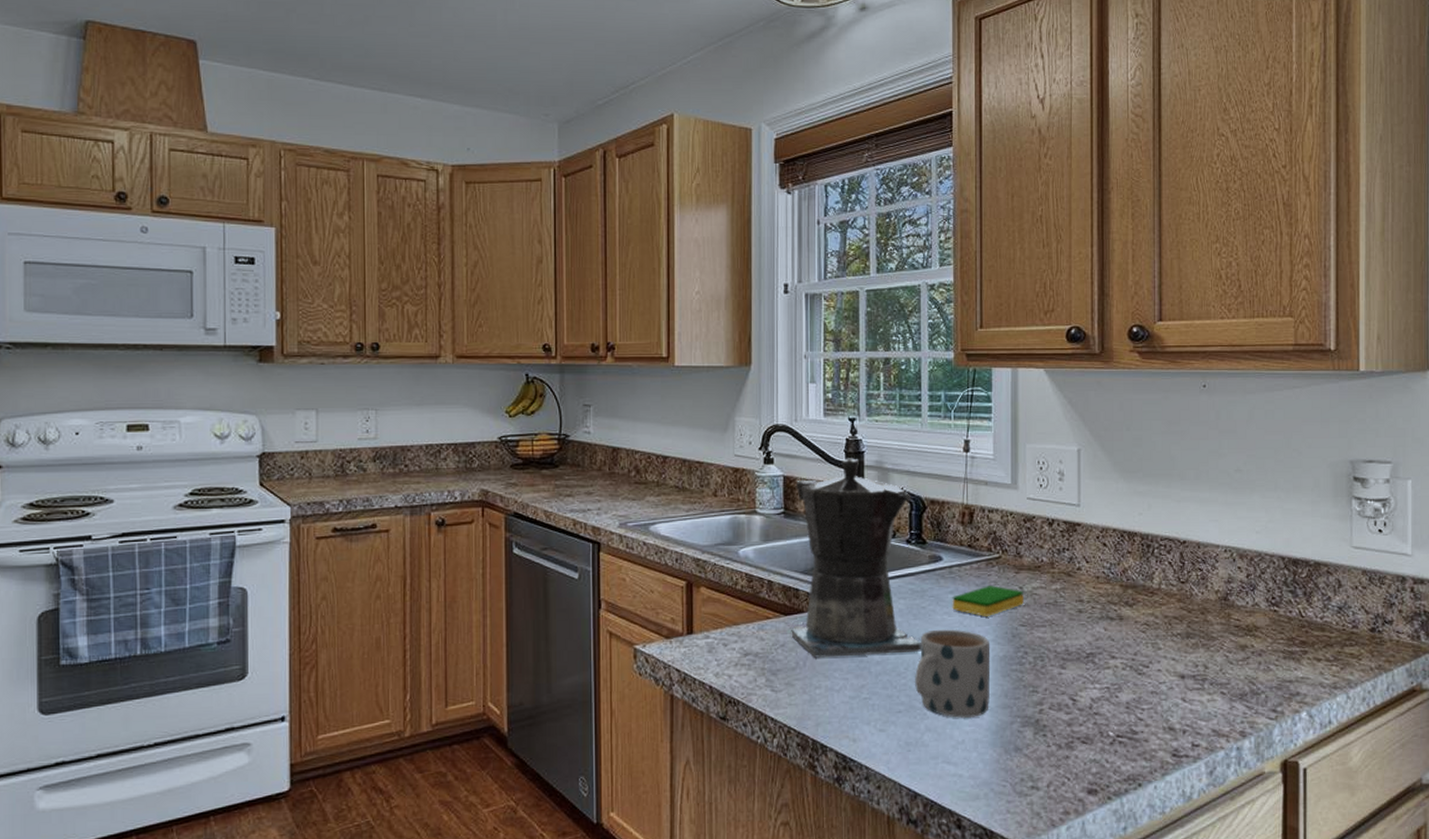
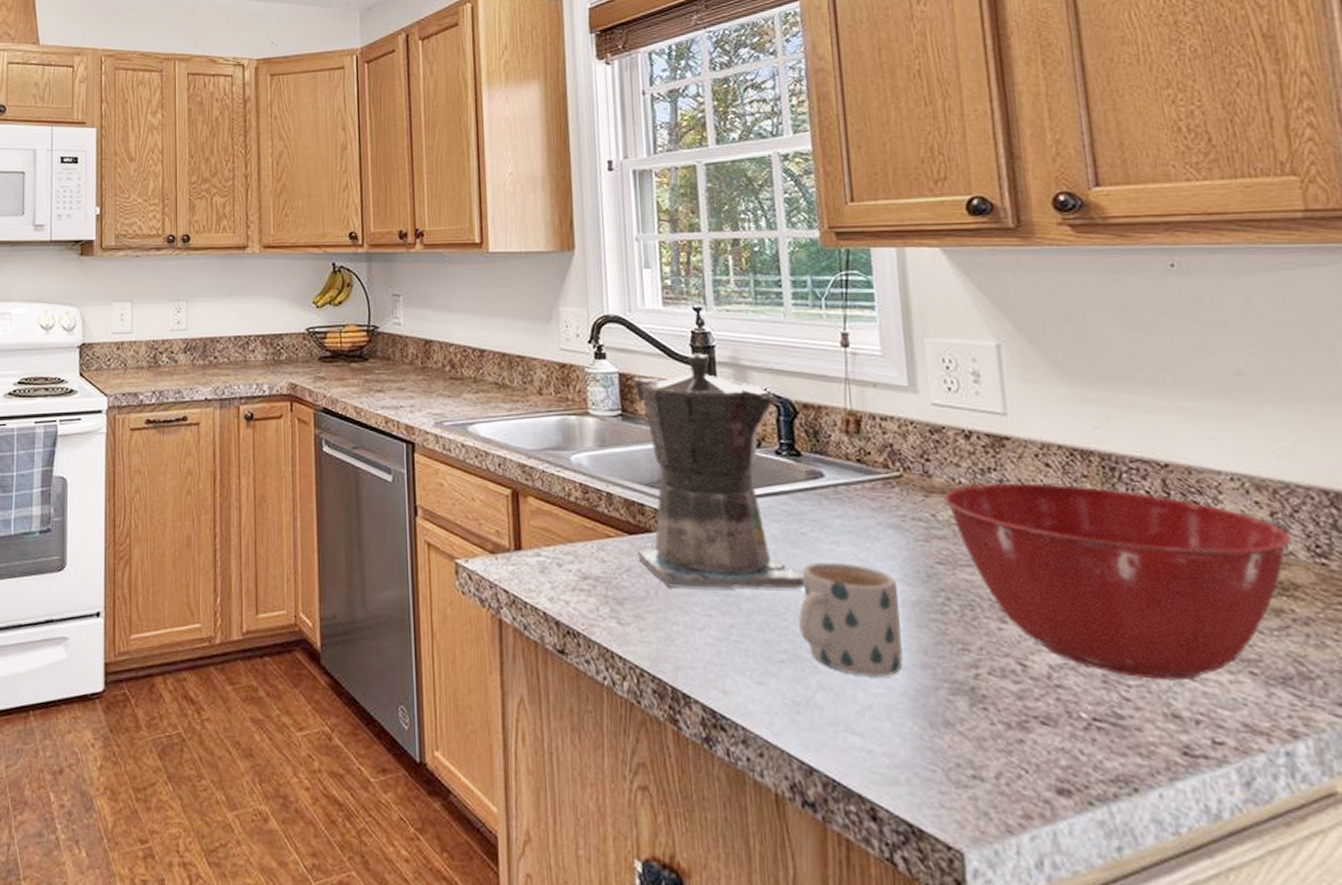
dish sponge: present [952,586,1023,616] -> none [840,511,939,549]
mixing bowl: none [1029,559,1257,703] -> present [943,482,1291,681]

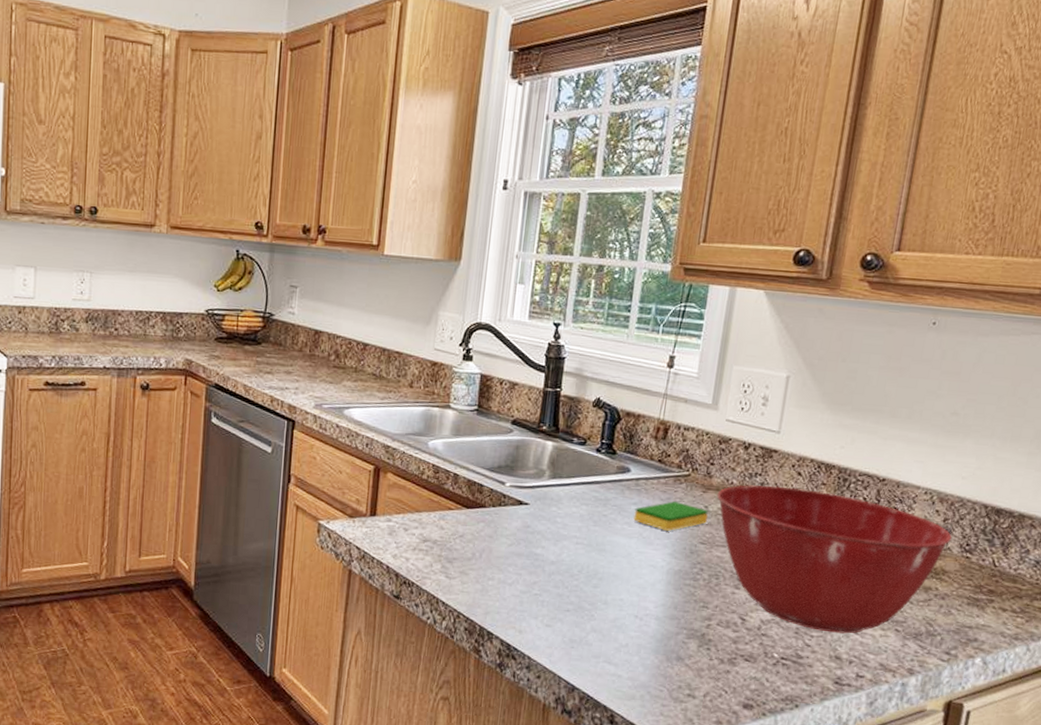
coffee maker: present [631,353,805,590] -> none [467,362,608,558]
mug: present [798,562,904,677] -> none [586,537,666,624]
dish sponge: none [840,511,939,549] -> present [633,501,708,531]

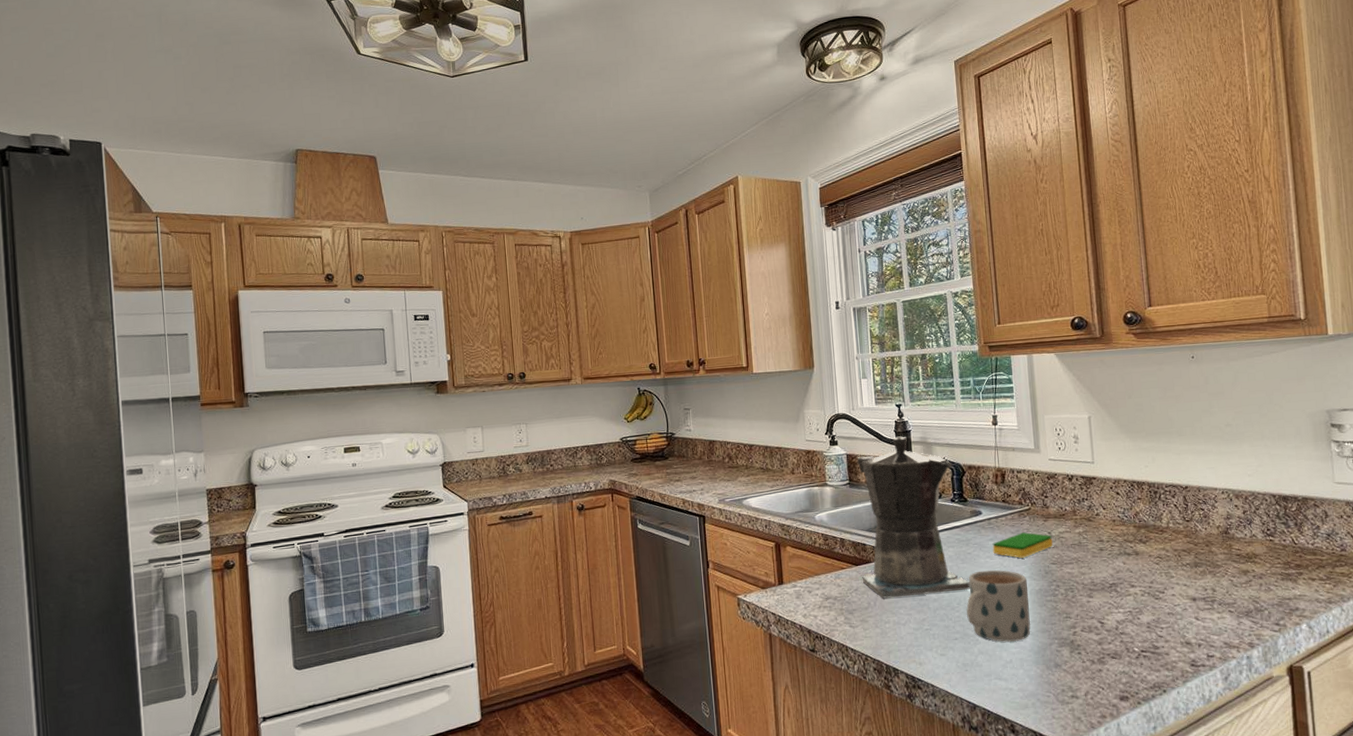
coffee maker: none [467,362,608,558] -> present [856,436,970,599]
mug: none [586,537,666,624] -> present [966,569,1031,642]
mixing bowl: present [717,485,952,634] -> none [1056,505,1254,622]

